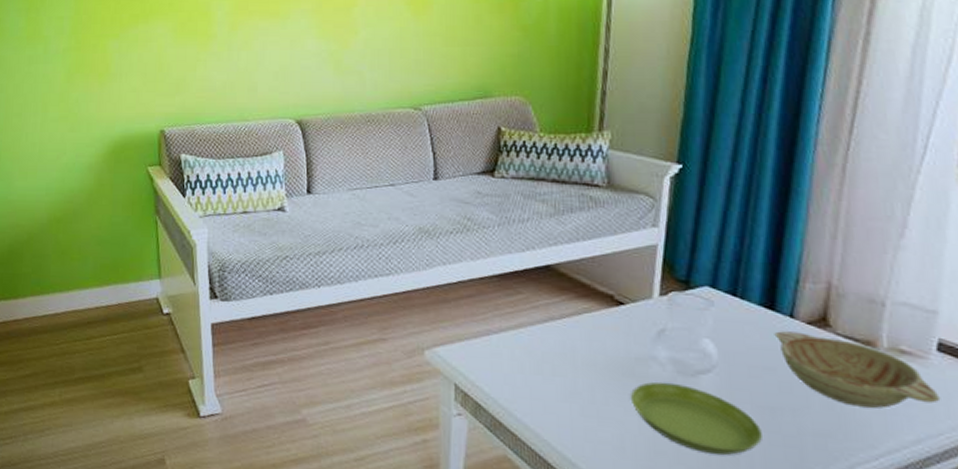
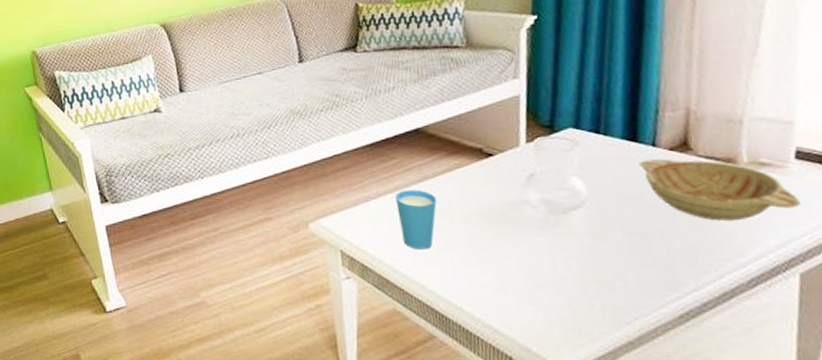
cup: none [518,328,561,395] -> present [395,189,437,250]
saucer: present [630,382,762,455] -> none [506,222,635,282]

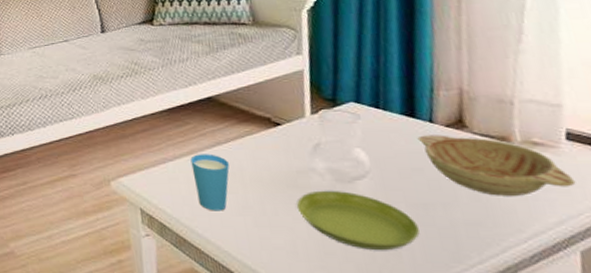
saucer: none [506,222,635,282] -> present [296,190,420,250]

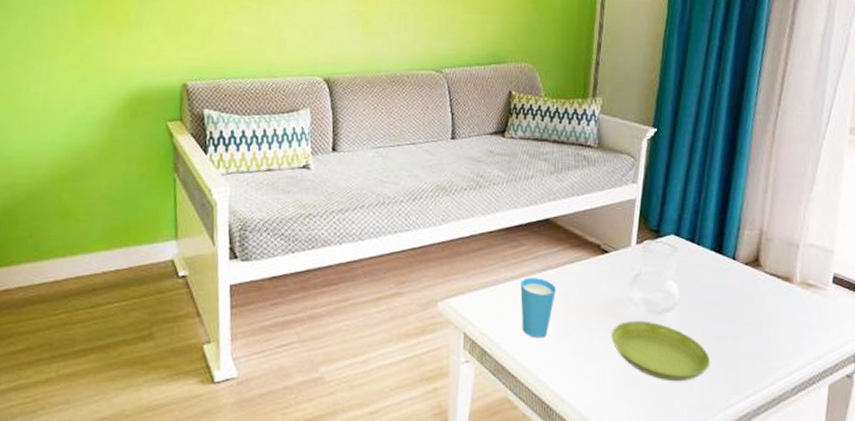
decorative bowl: present [417,135,576,196] -> none [721,271,834,332]

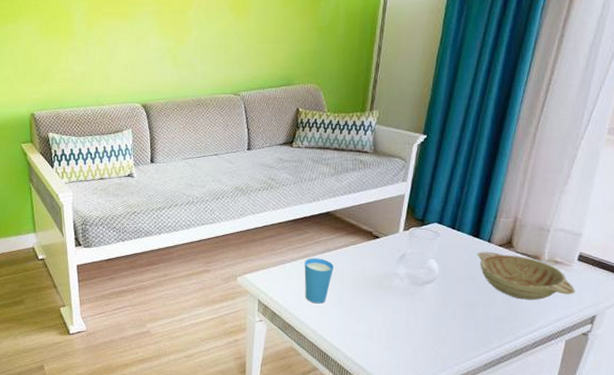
saucer: present [610,320,710,381] -> none [378,290,462,336]
decorative bowl: none [721,271,834,332] -> present [477,252,576,300]

